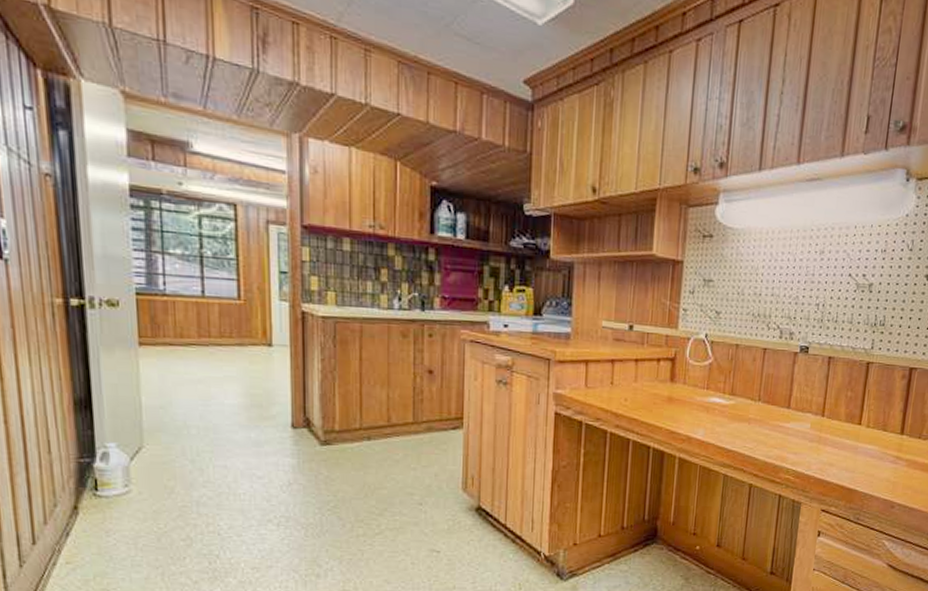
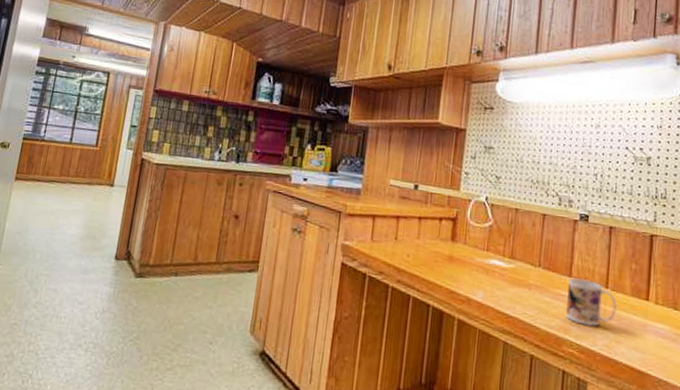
mug: none [784,409,832,454] -> present [566,278,617,327]

